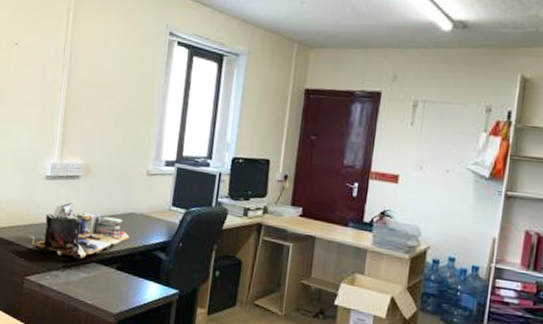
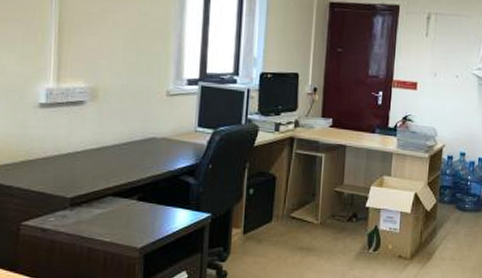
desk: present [30,202,129,260] -> none [24,132,151,195]

